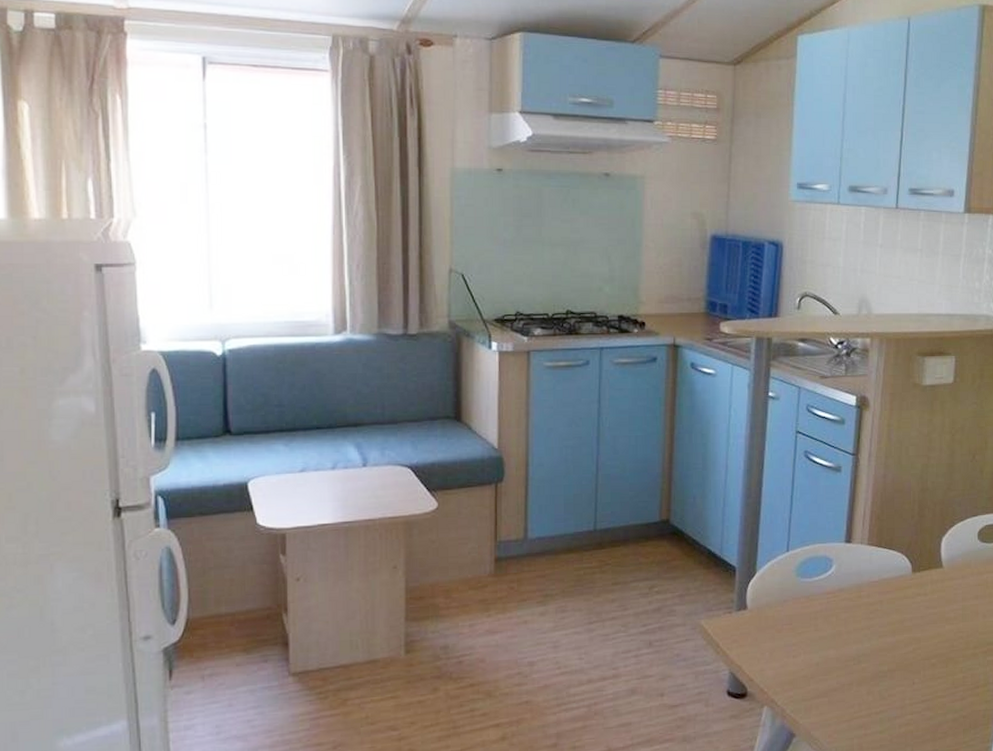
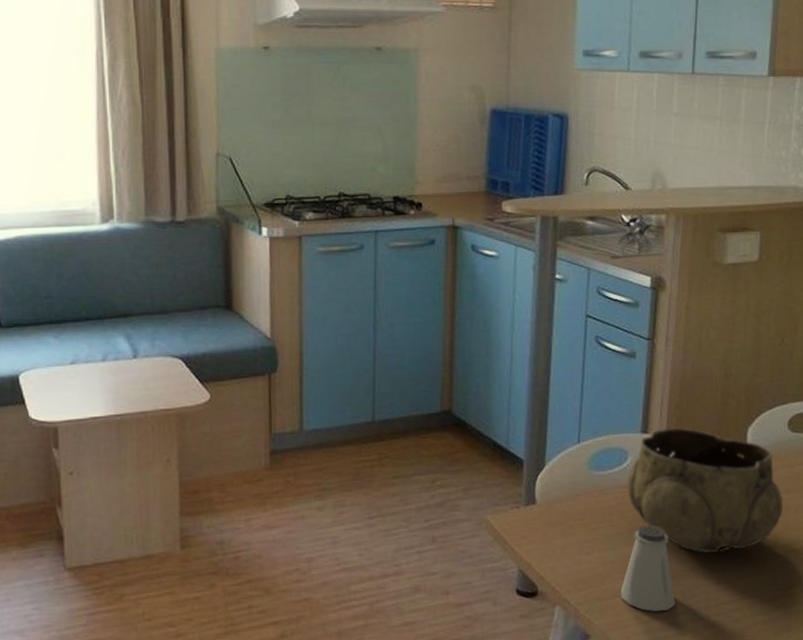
saltshaker: none [824,629,874,711] -> present [621,525,675,612]
decorative bowl: none [831,538,973,656] -> present [627,428,784,554]

